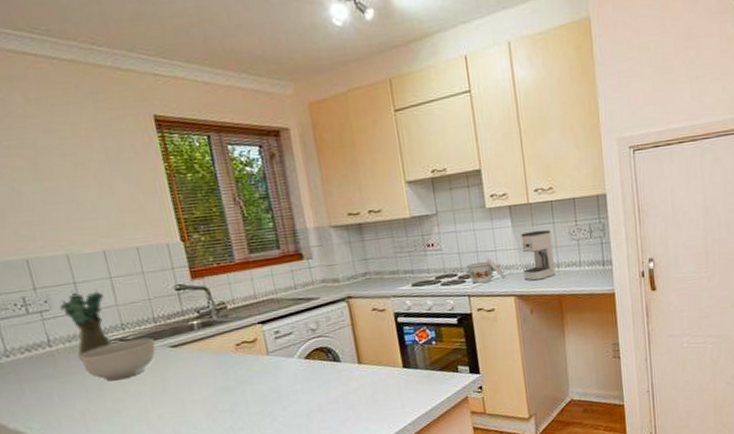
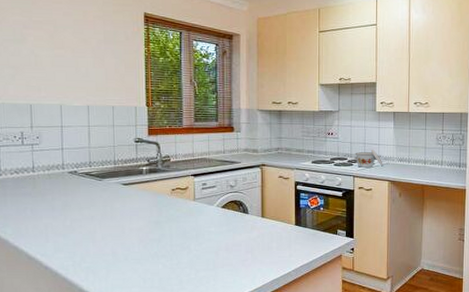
vase: present [59,289,113,363] -> none [46,132,81,188]
bowl: present [79,338,156,382] -> none [53,175,111,205]
coffee maker: present [521,230,555,281] -> none [398,133,423,171]

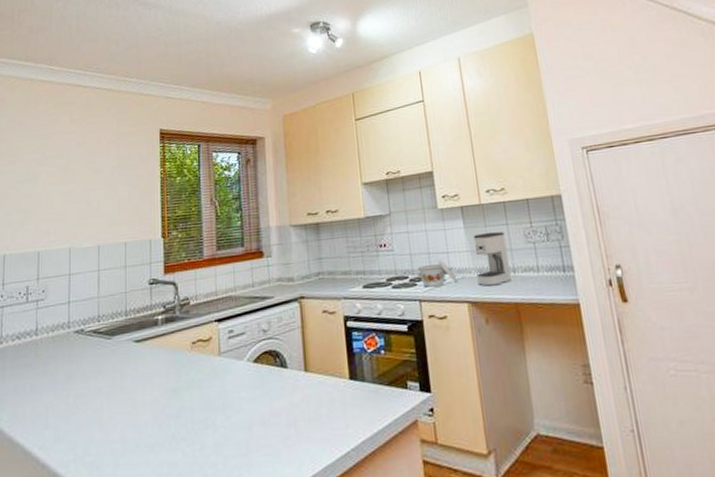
coffee maker: none [398,133,423,171] -> present [473,231,511,287]

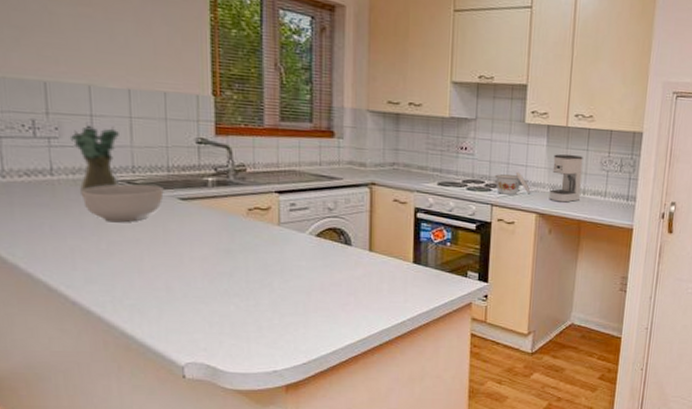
vase: none [52,281,89,354] -> present [69,123,119,198]
bowl: none [57,331,122,375] -> present [81,184,164,223]

